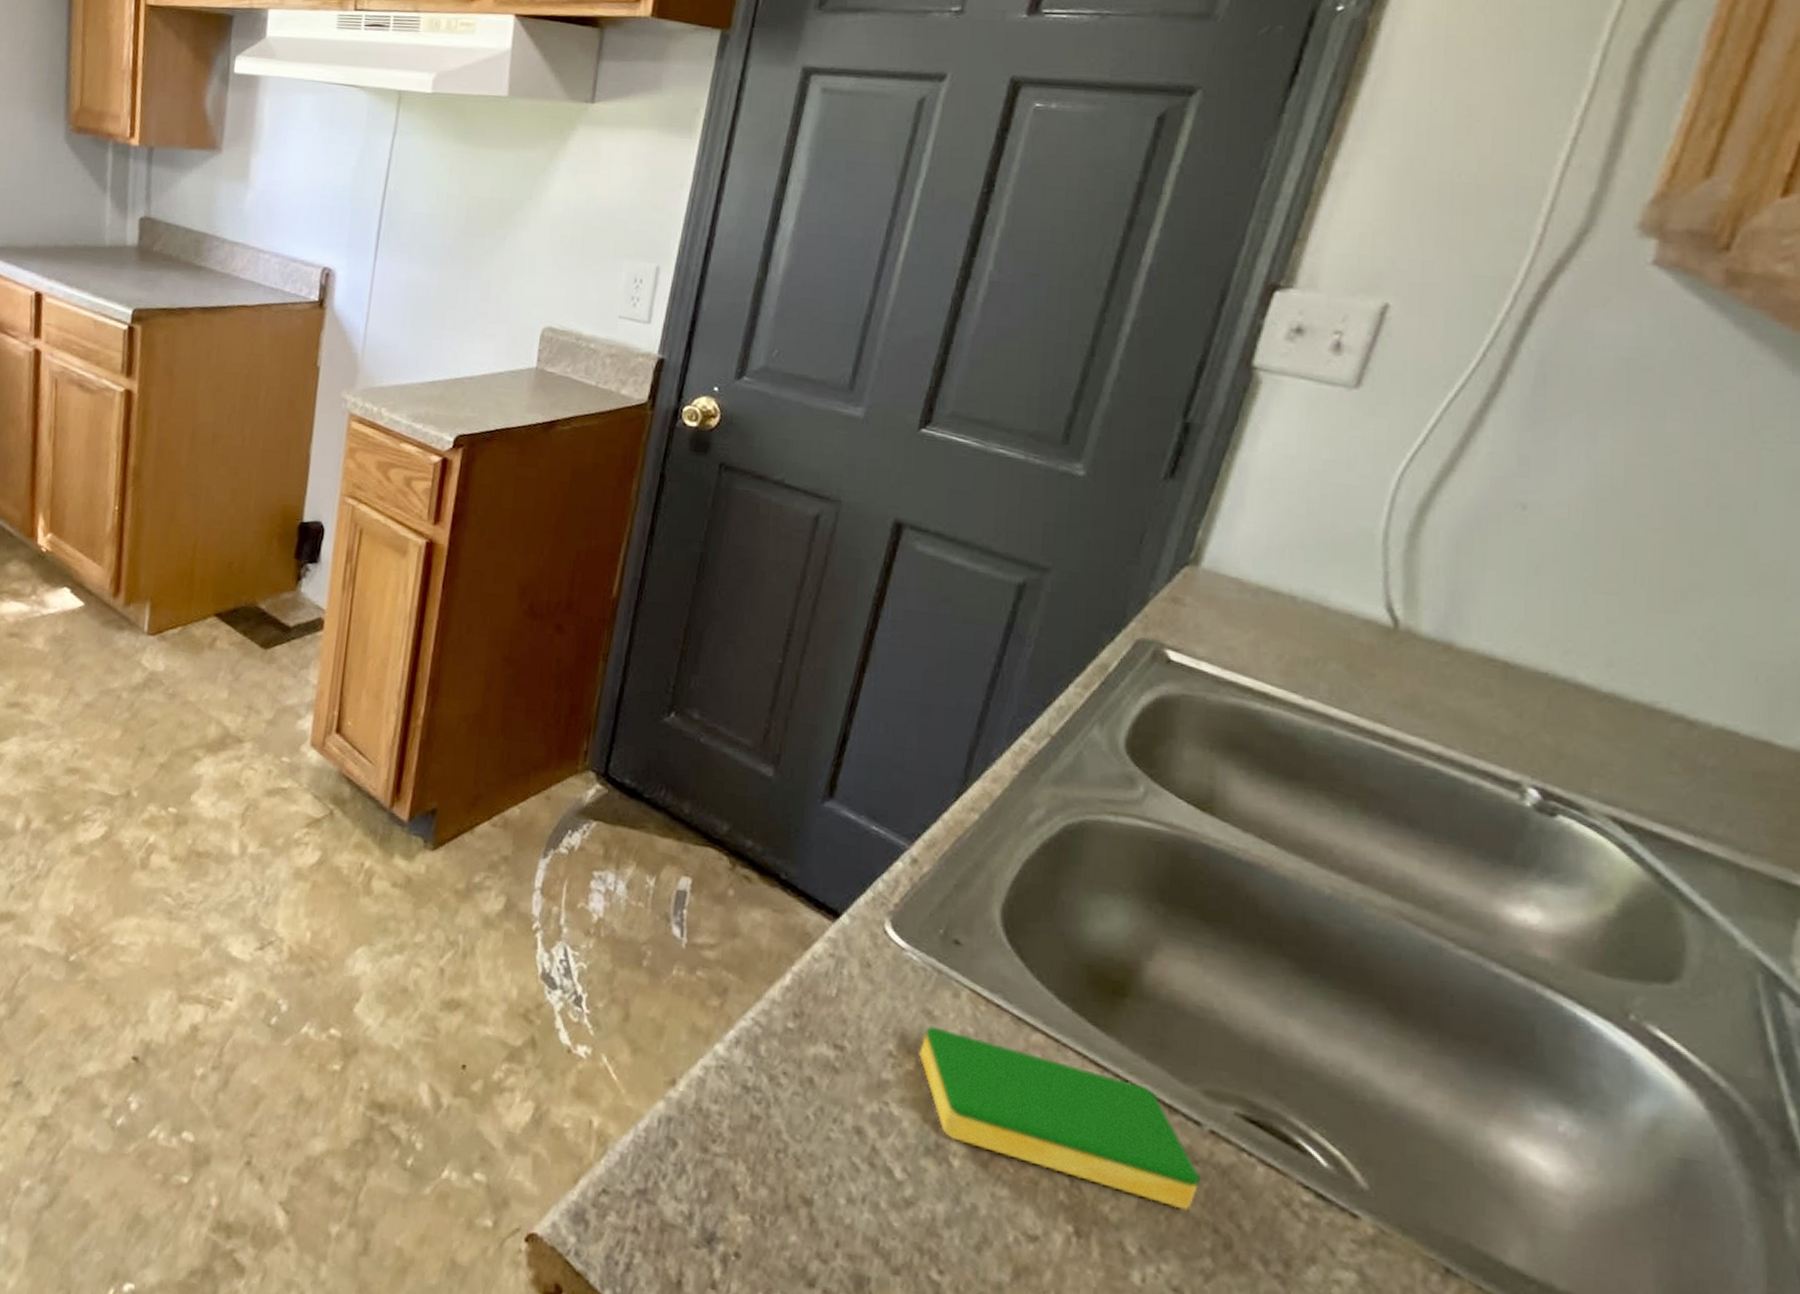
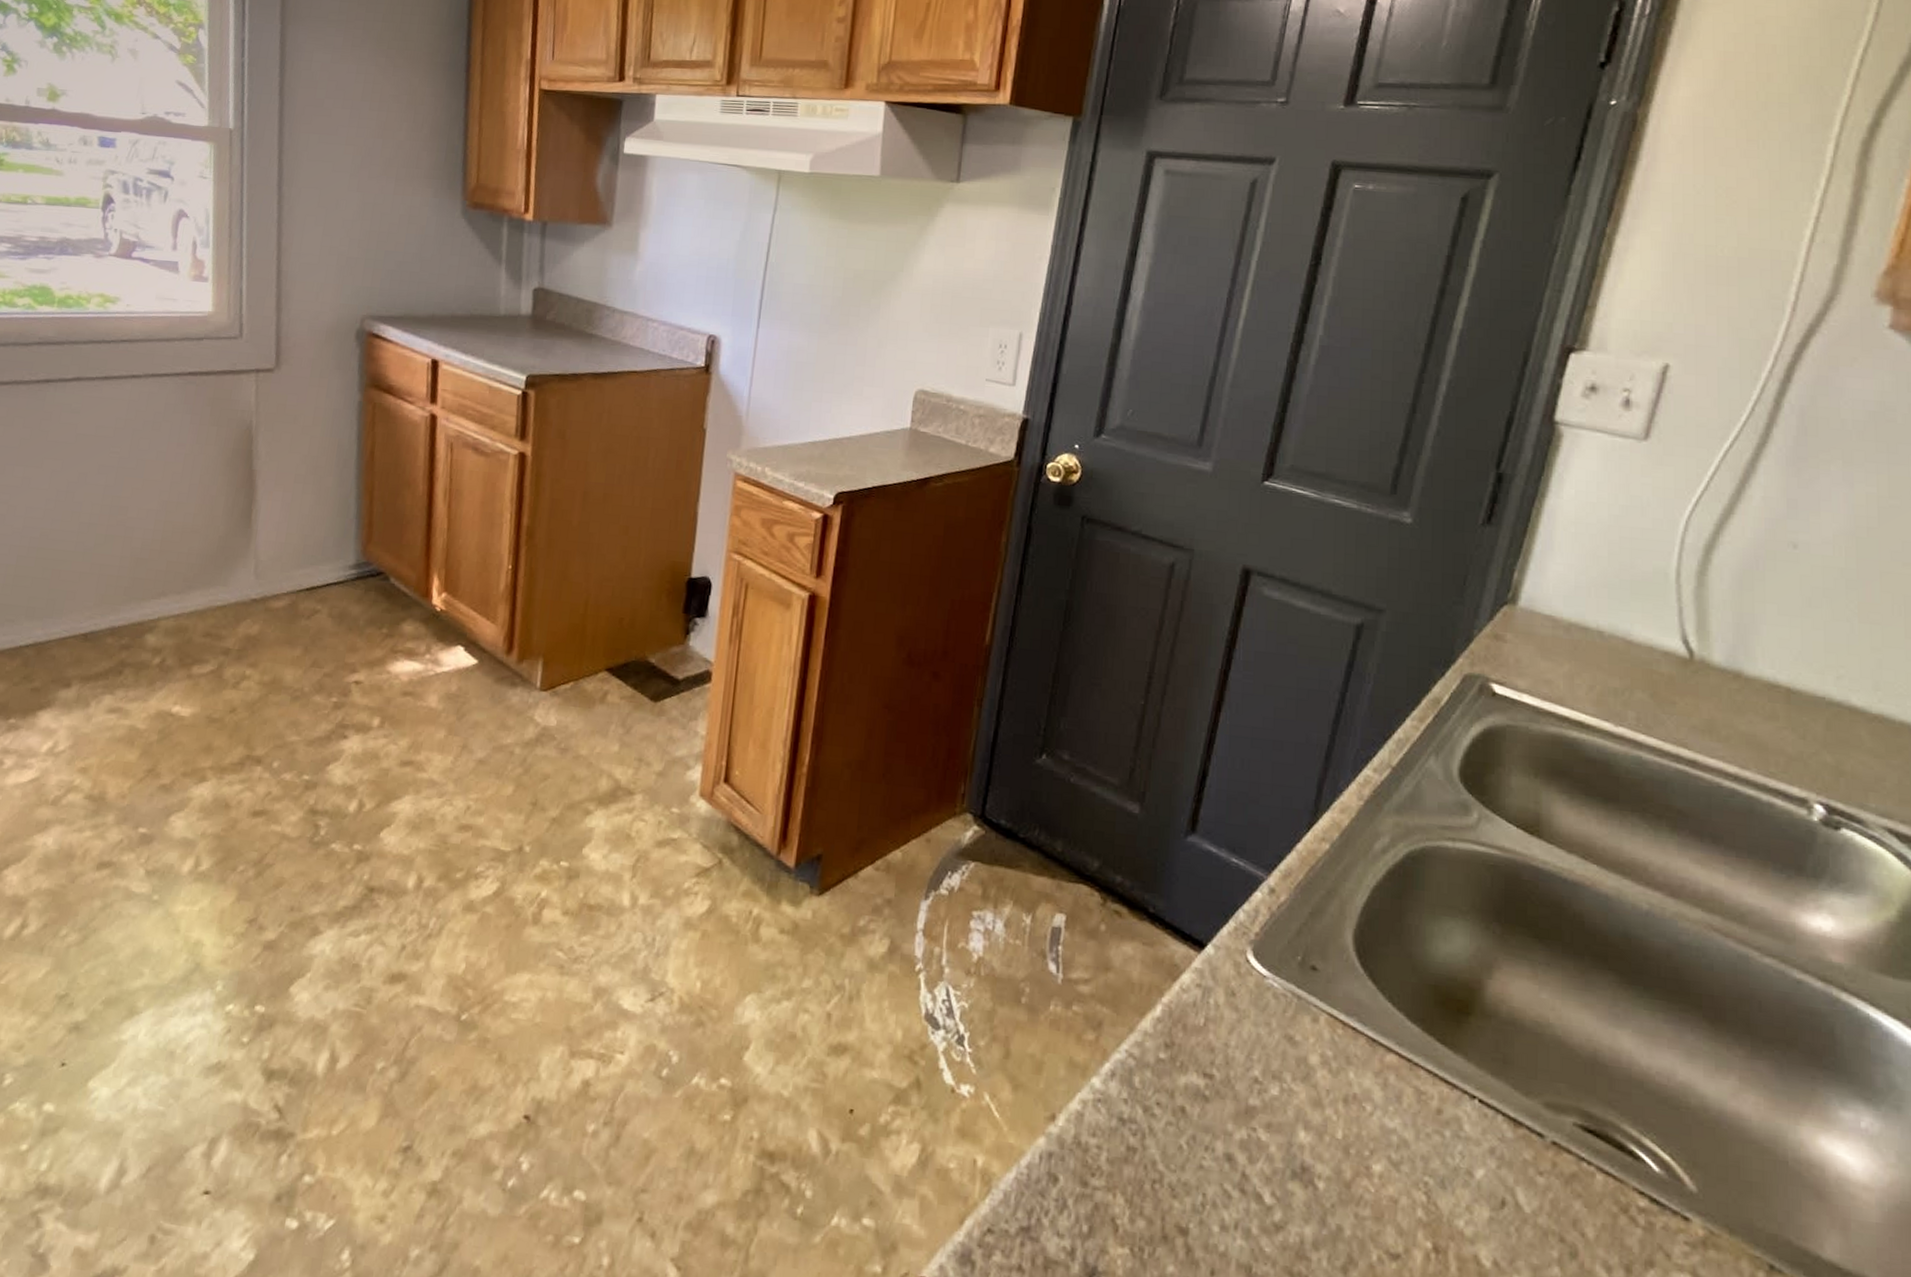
dish sponge: present [919,1026,1201,1211] -> none [1283,1051,1546,1221]

